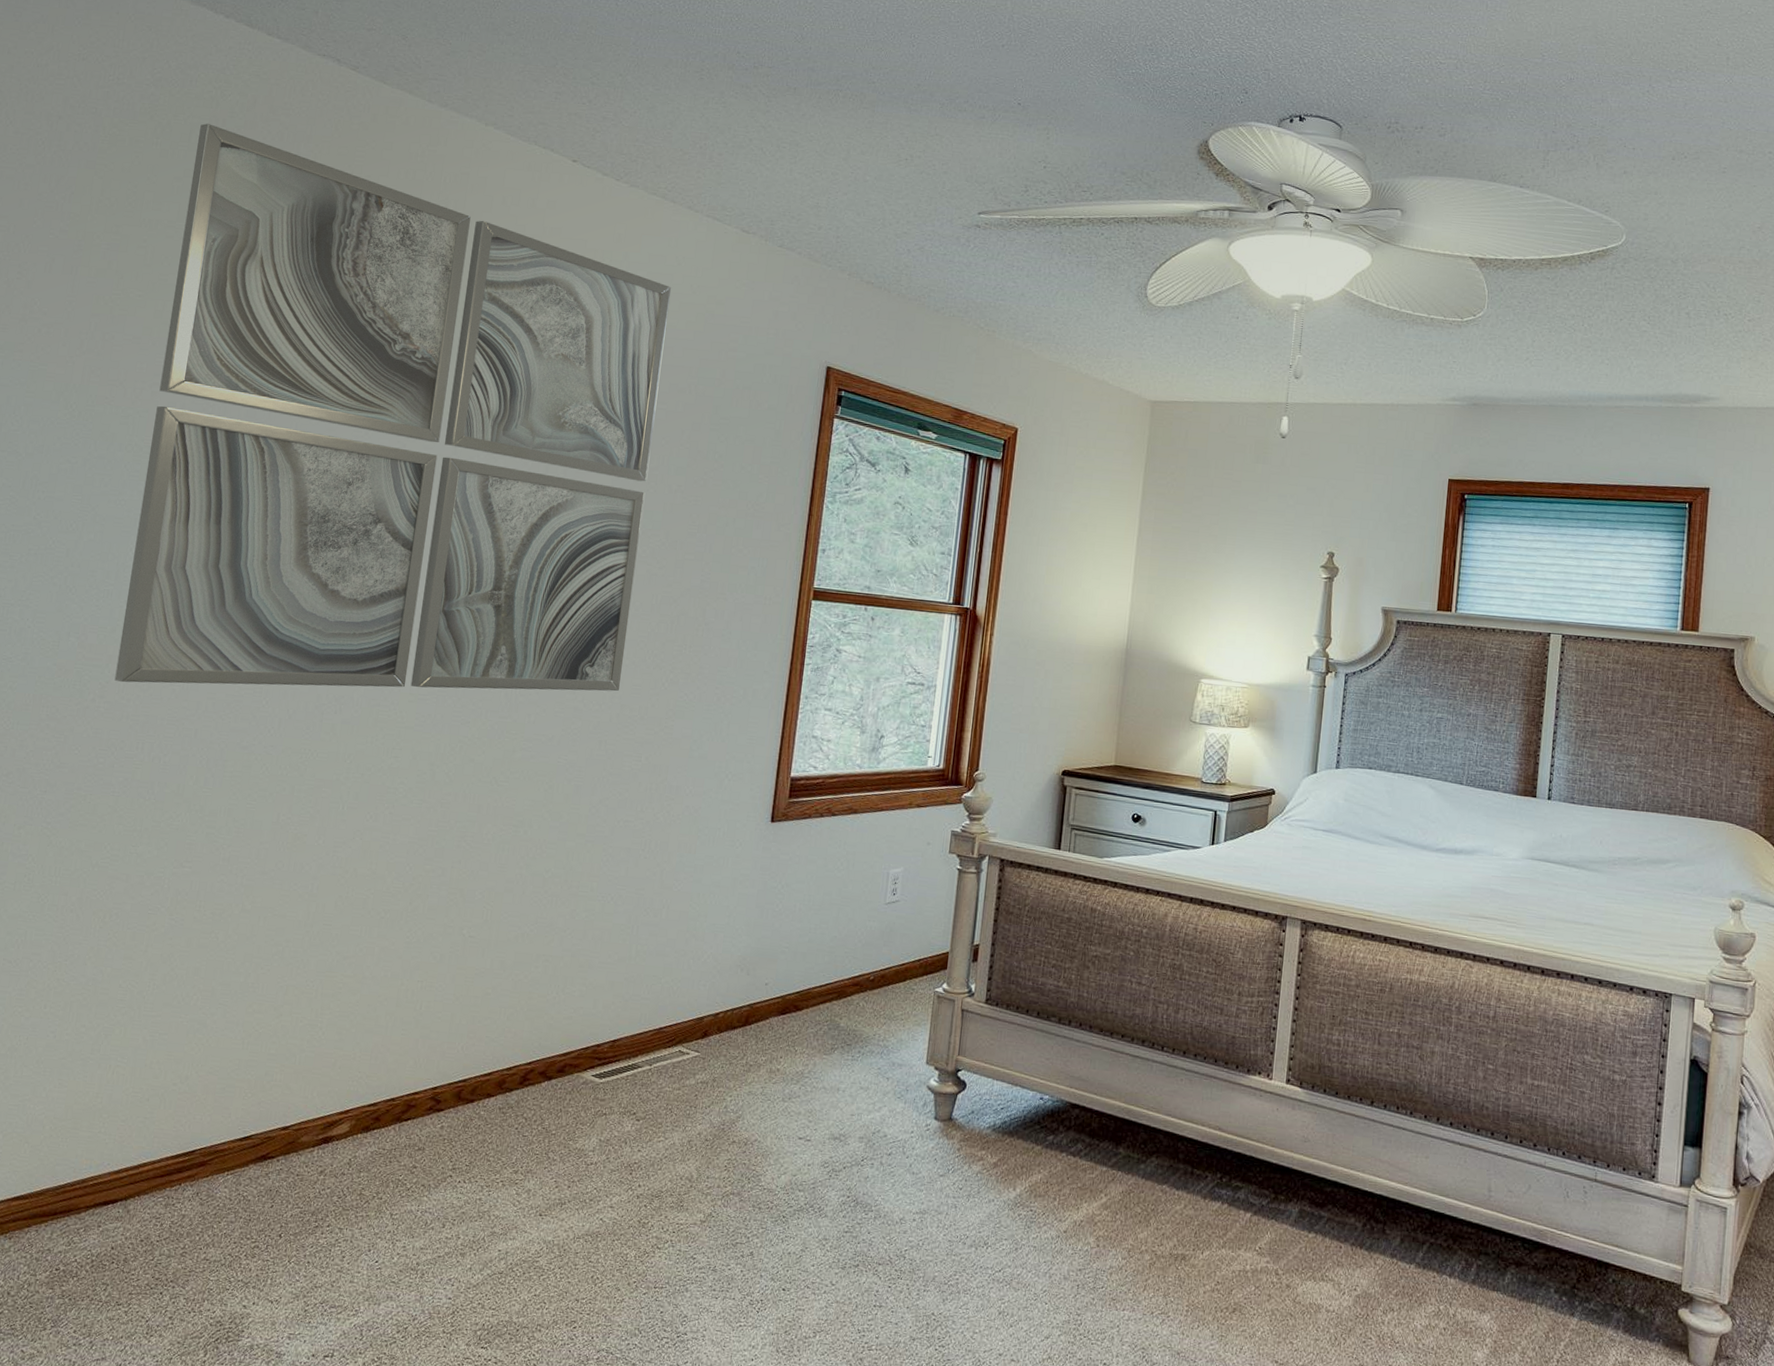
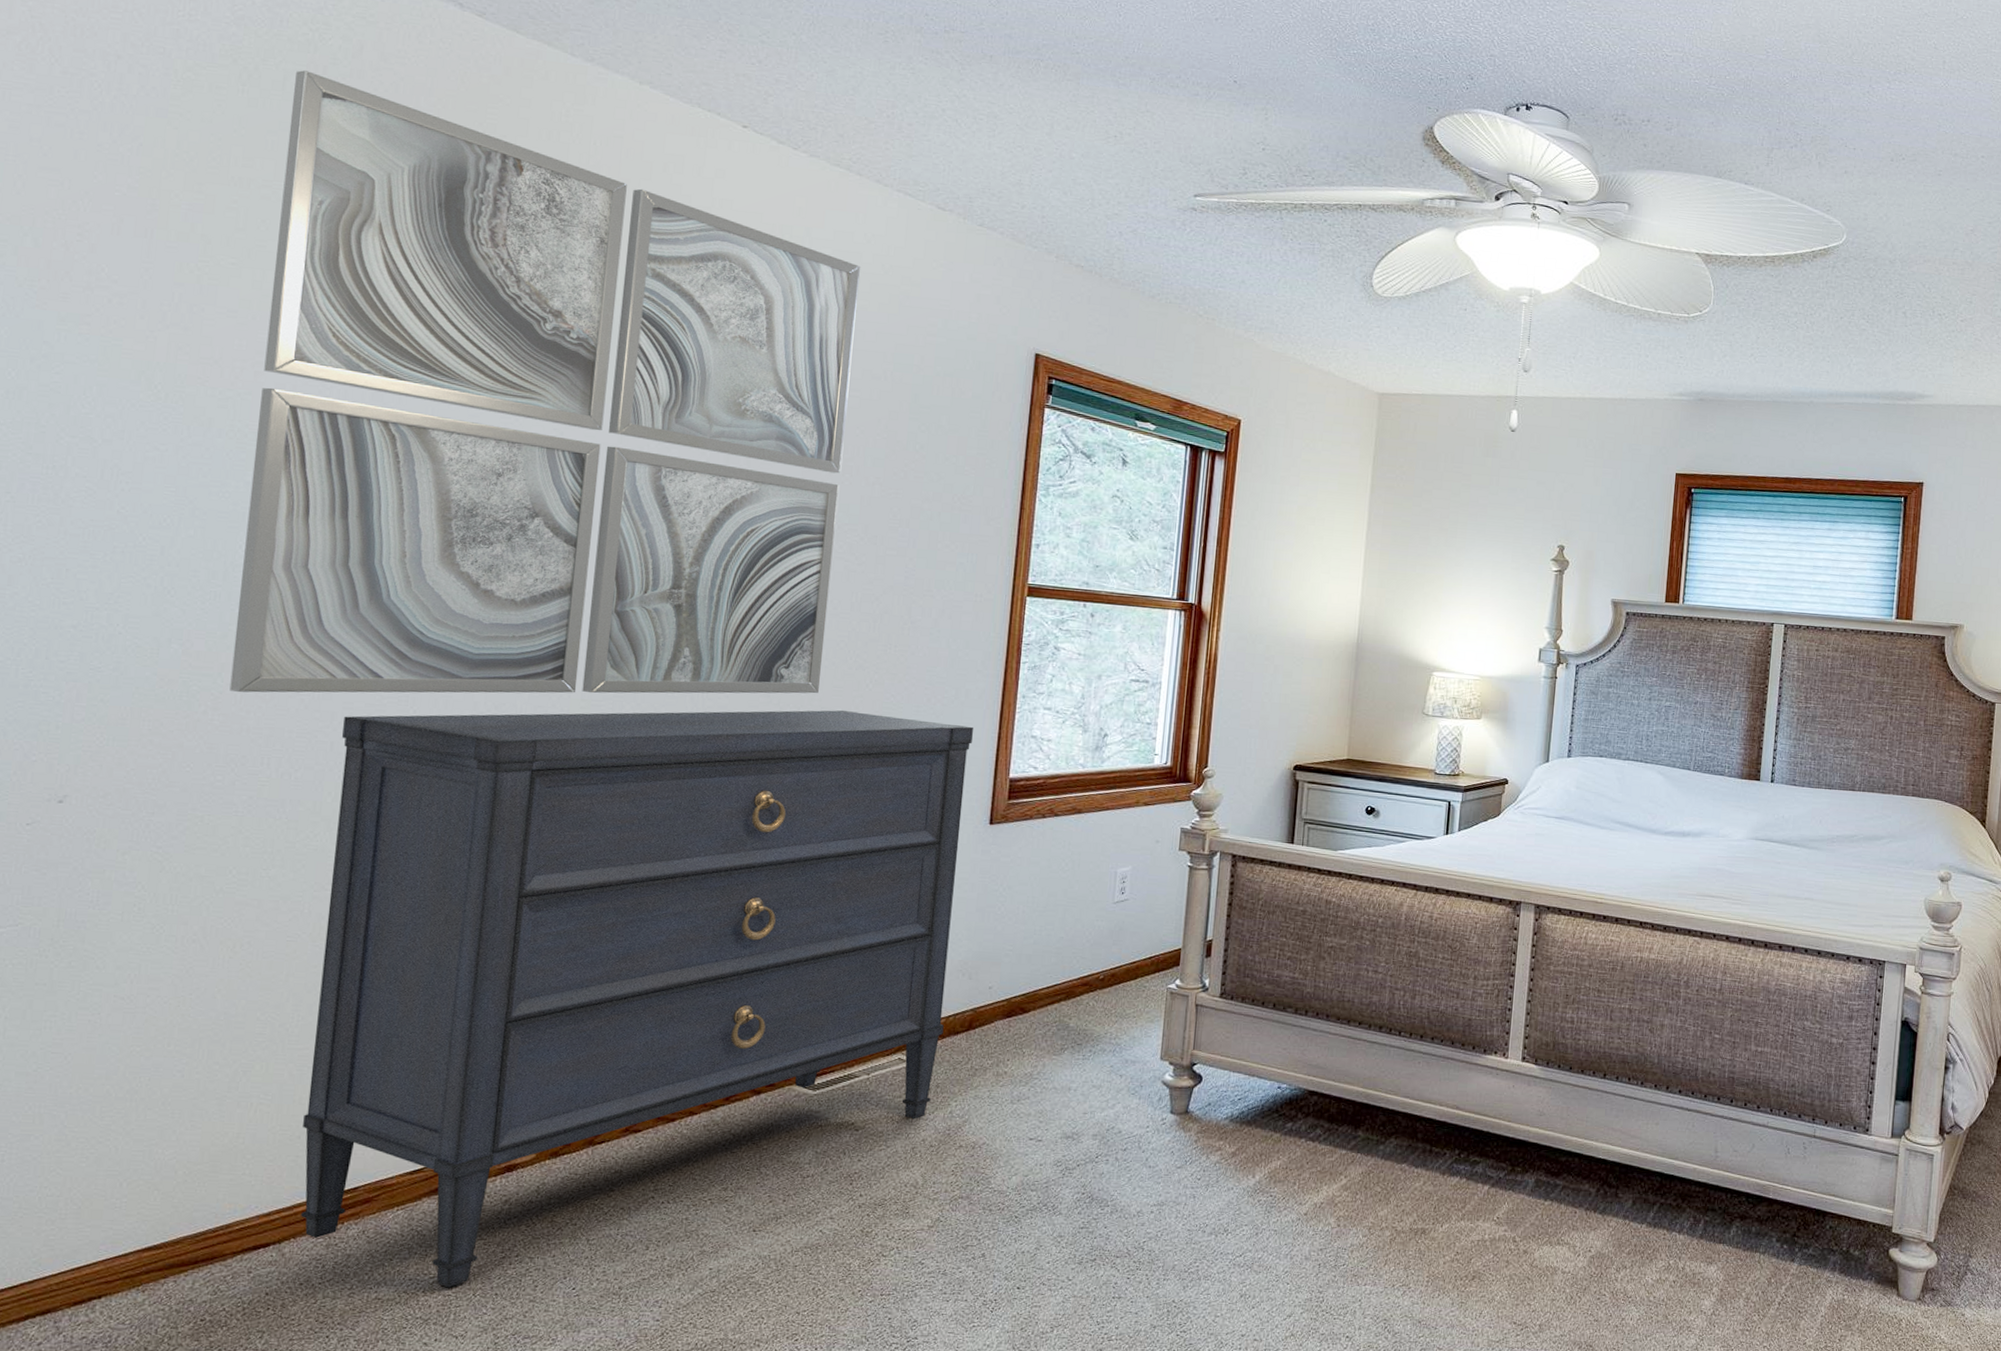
dresser: none [144,705,759,1254] -> present [300,710,973,1288]

